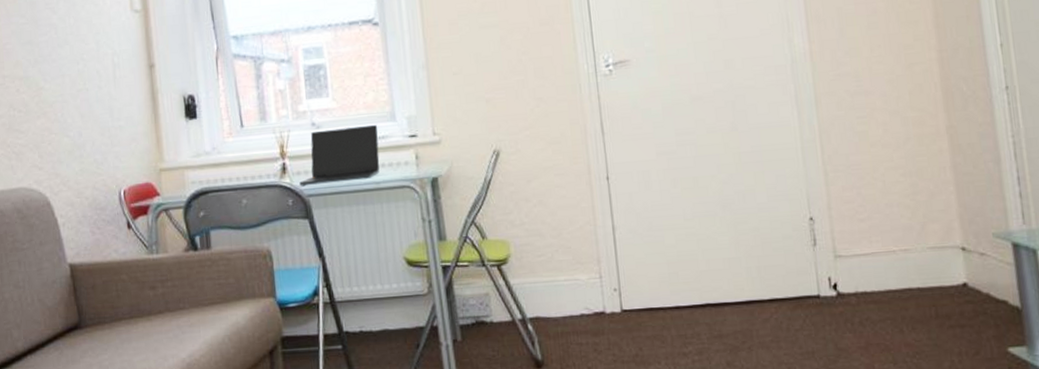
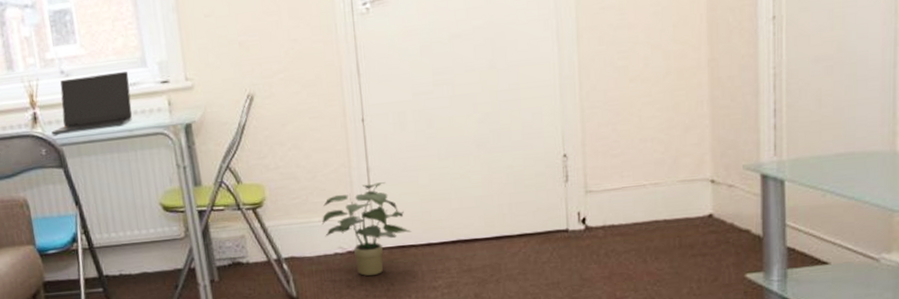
potted plant: none [567,241,660,340] -> present [321,182,412,277]

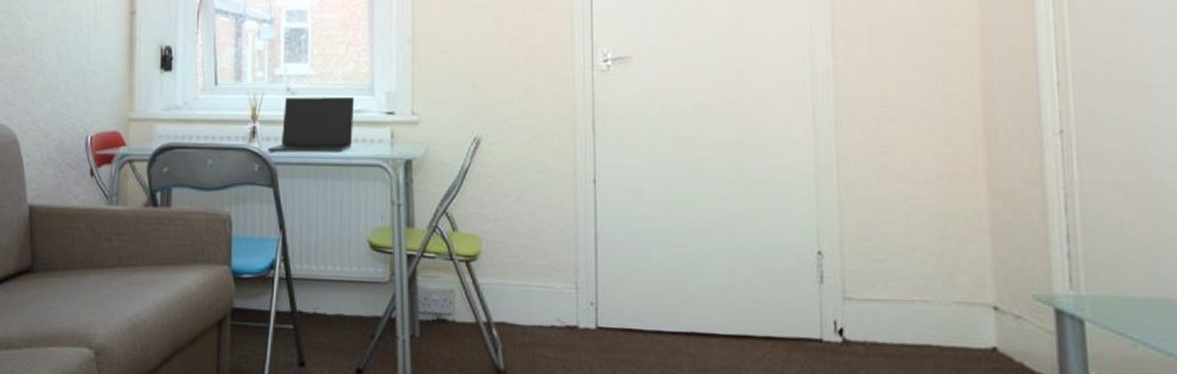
potted plant: present [321,182,412,277] -> none [539,252,640,359]

